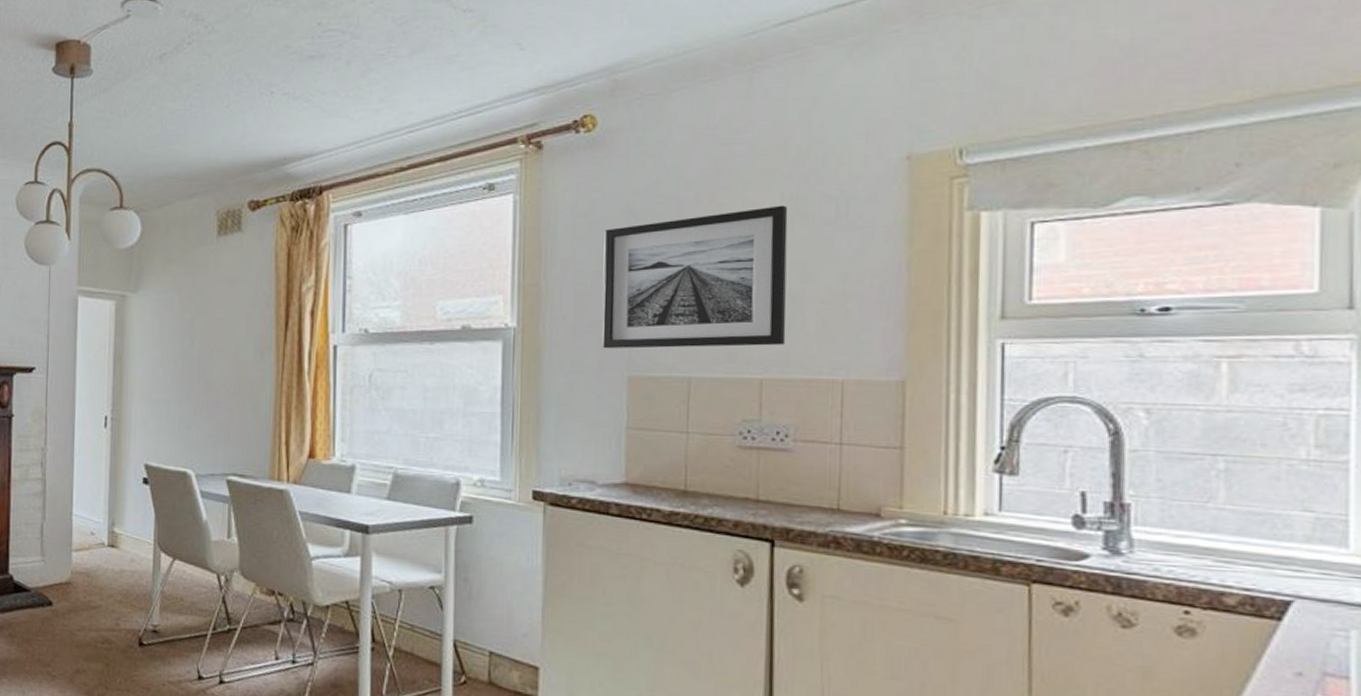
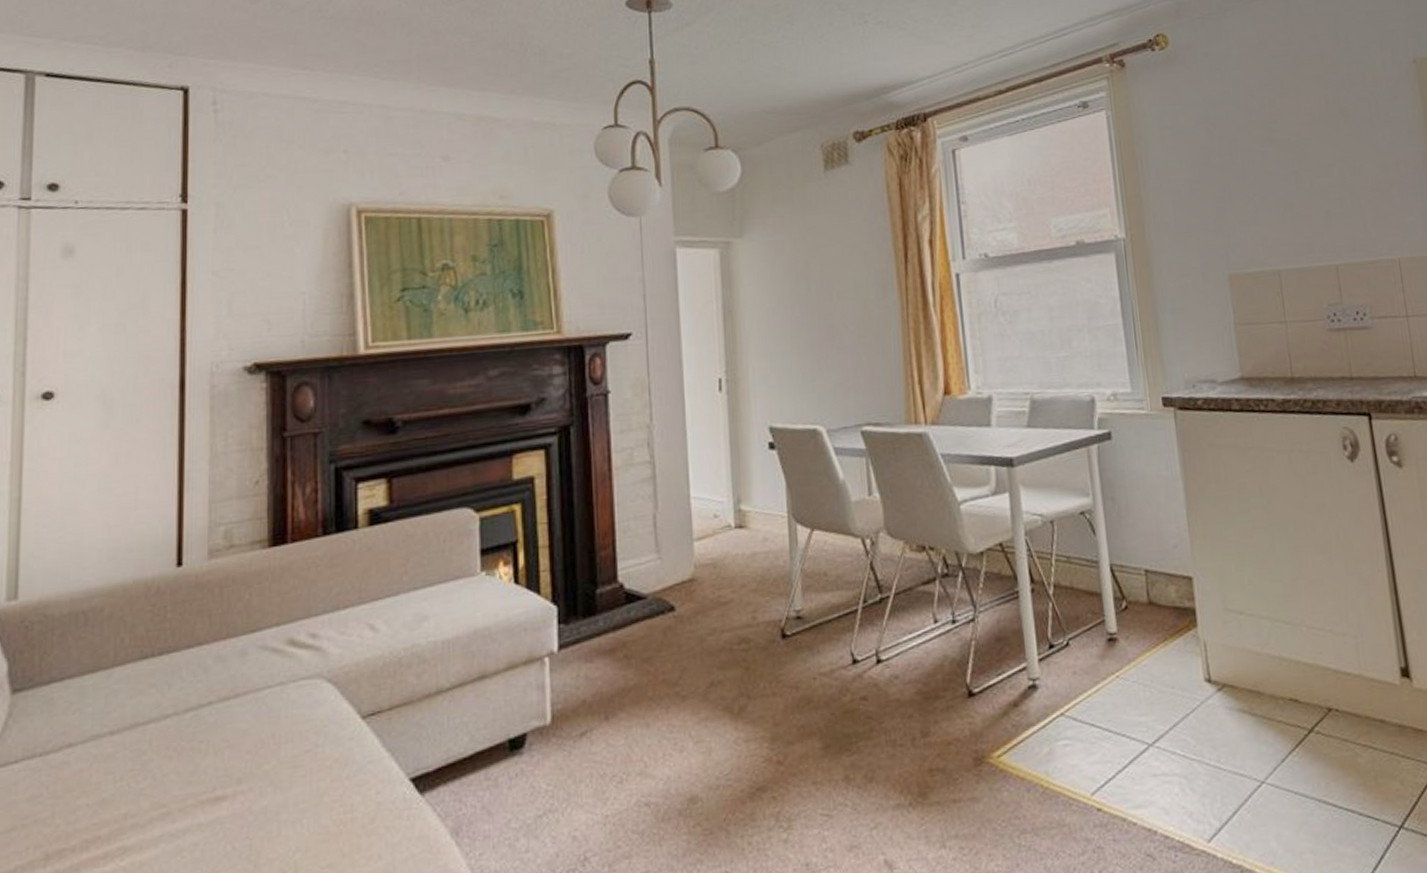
wall art: present [602,205,788,349] -> none [1189,107,1350,251]

